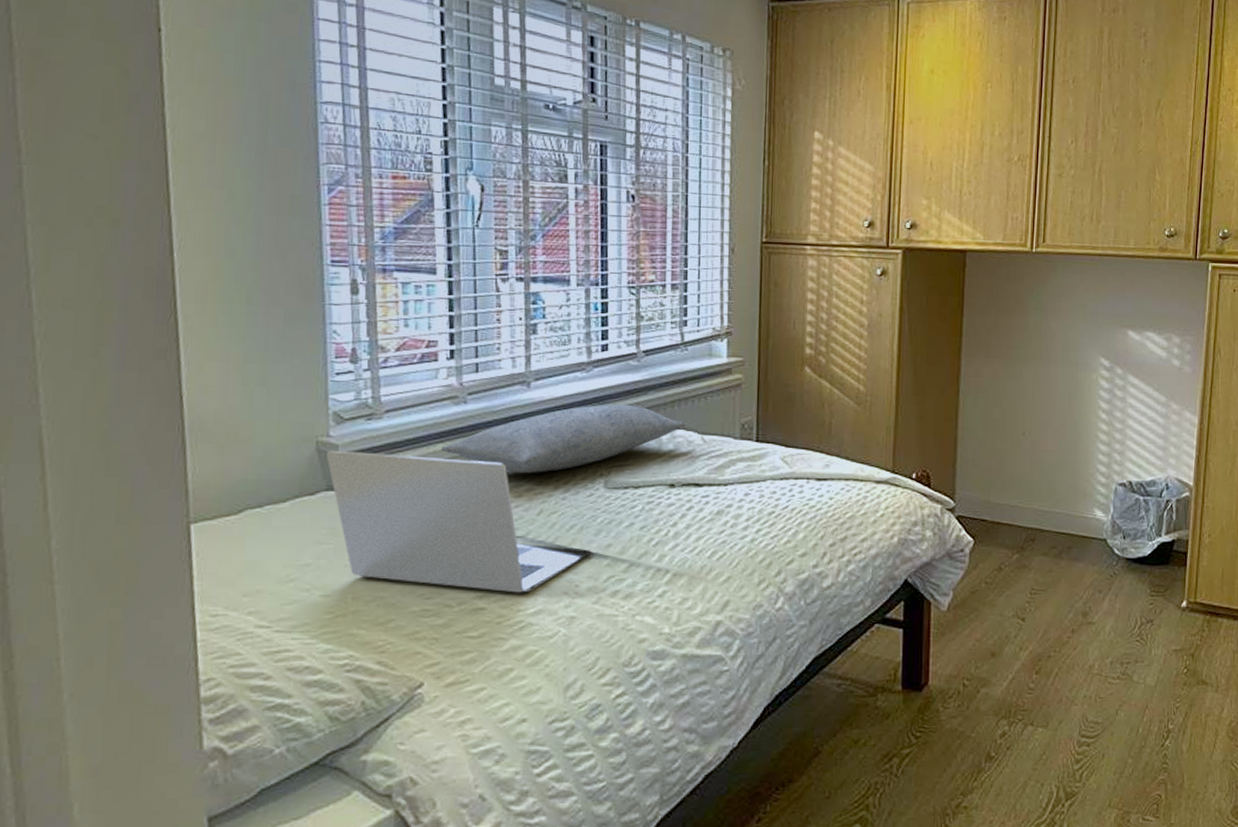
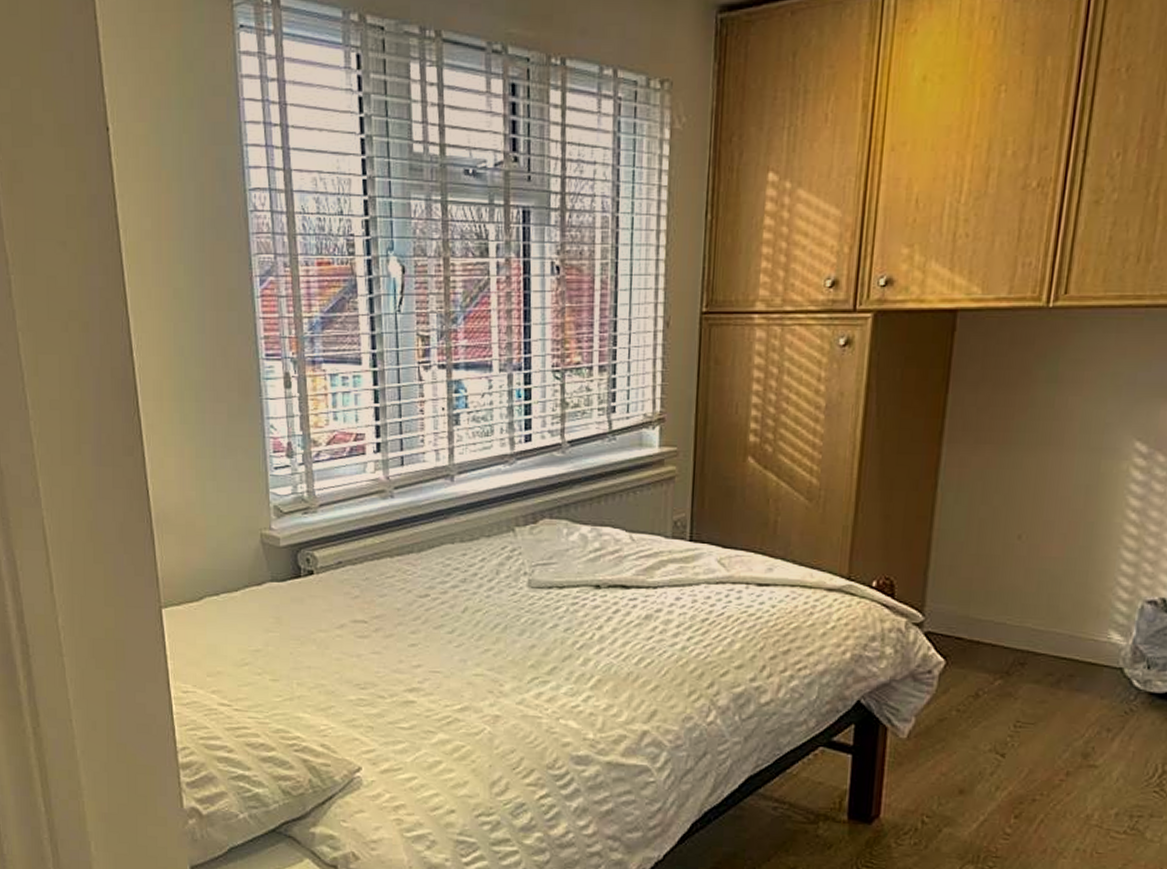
laptop: present [326,450,591,593] -> none [269,543,515,689]
pillow: present [442,404,686,473] -> none [372,498,613,570]

